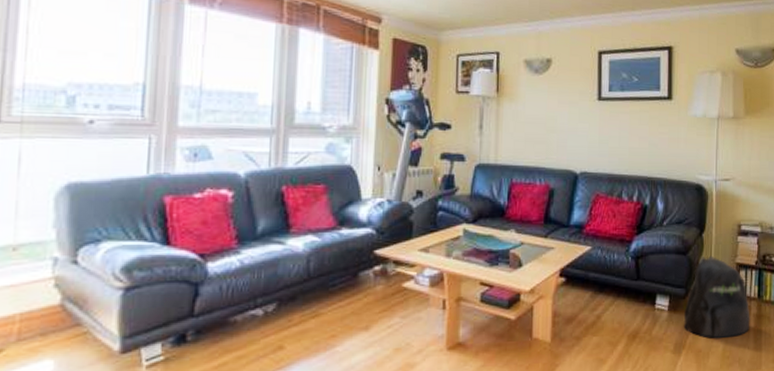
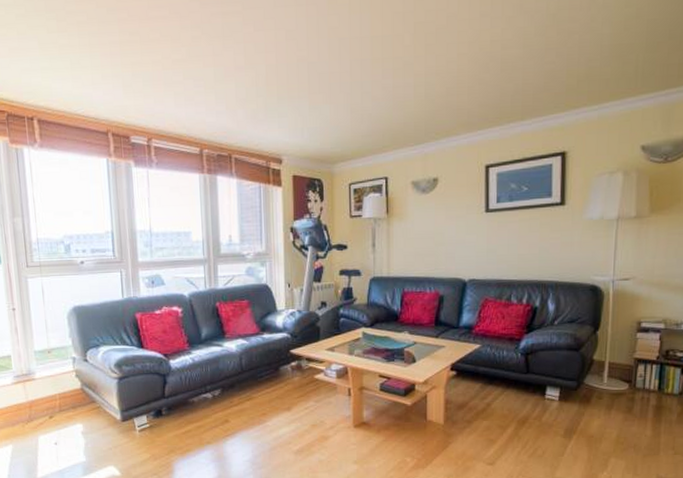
backpack: present [684,255,751,339] -> none [575,351,649,427]

